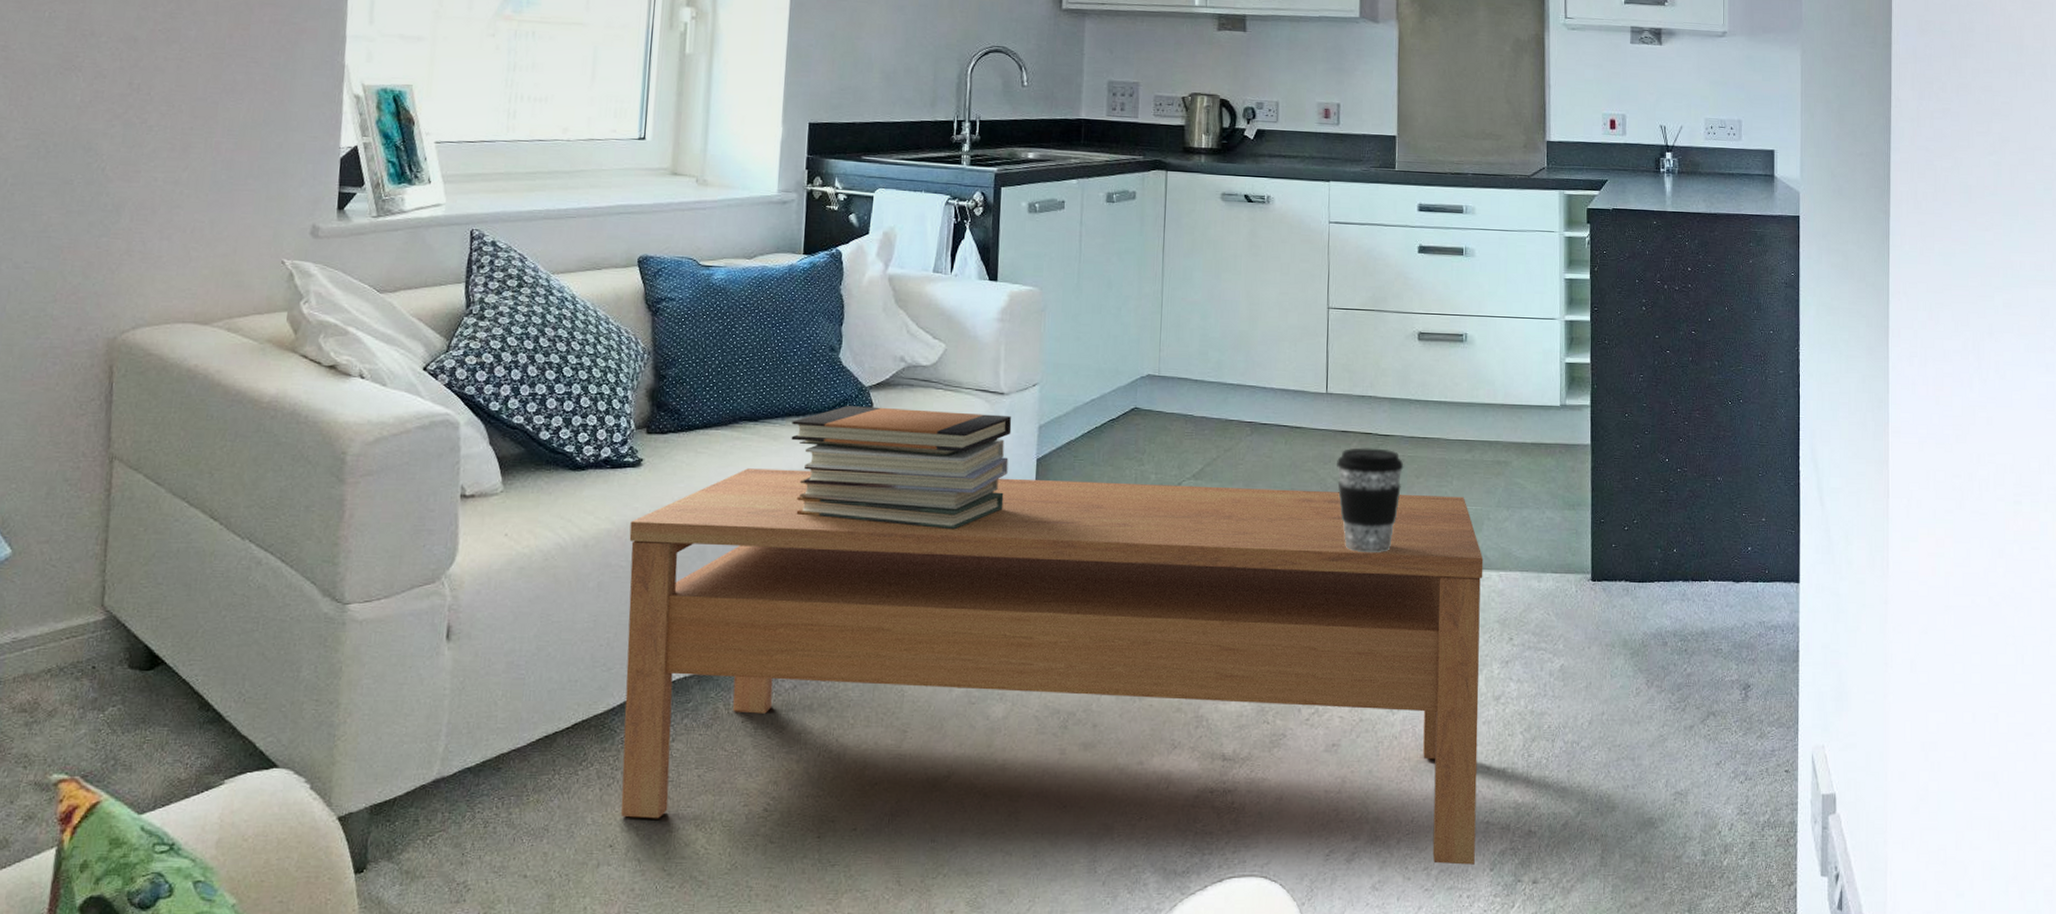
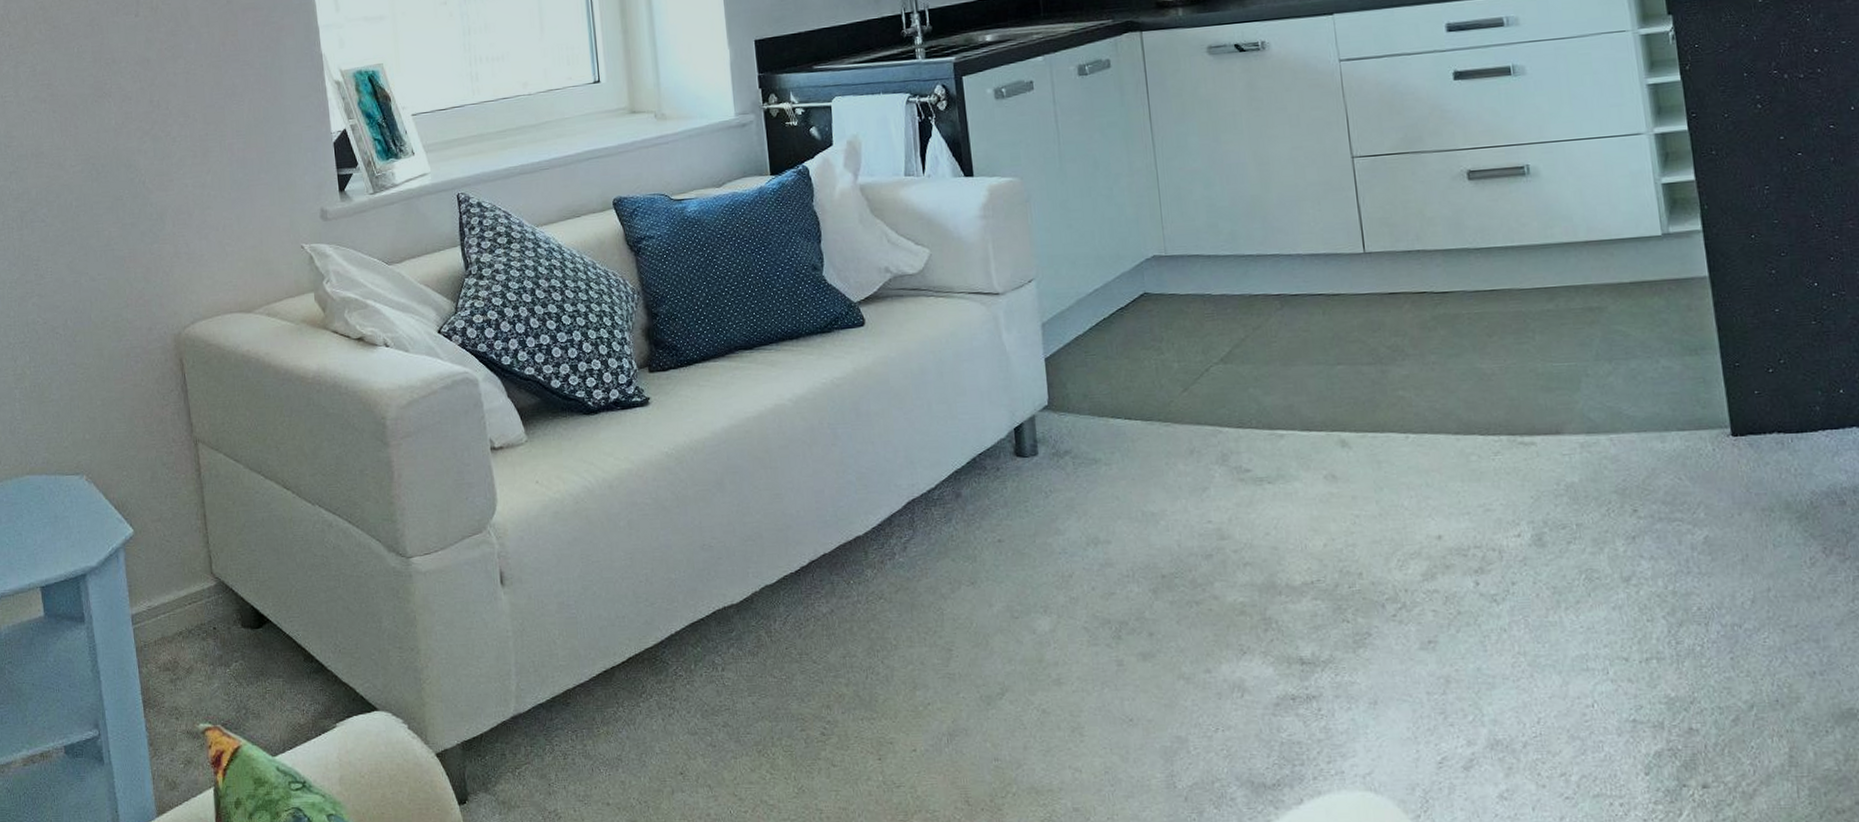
coffee table: present [620,468,1484,865] -> none [648,353,1624,769]
book stack: present [791,406,1012,530] -> none [787,316,1017,441]
coffee cup: present [1337,447,1404,553] -> none [1388,308,1471,427]

